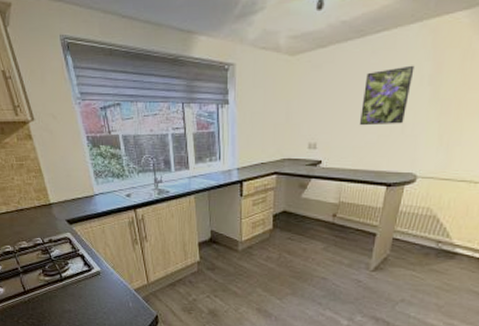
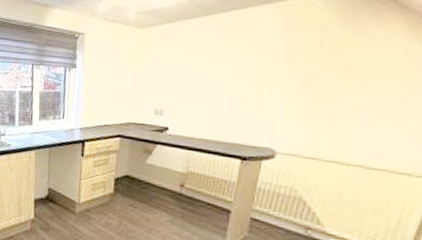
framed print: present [360,65,415,126] -> none [210,42,267,97]

